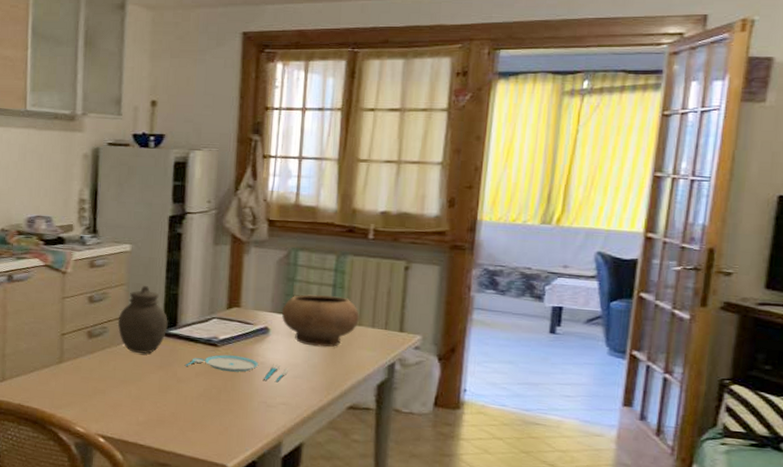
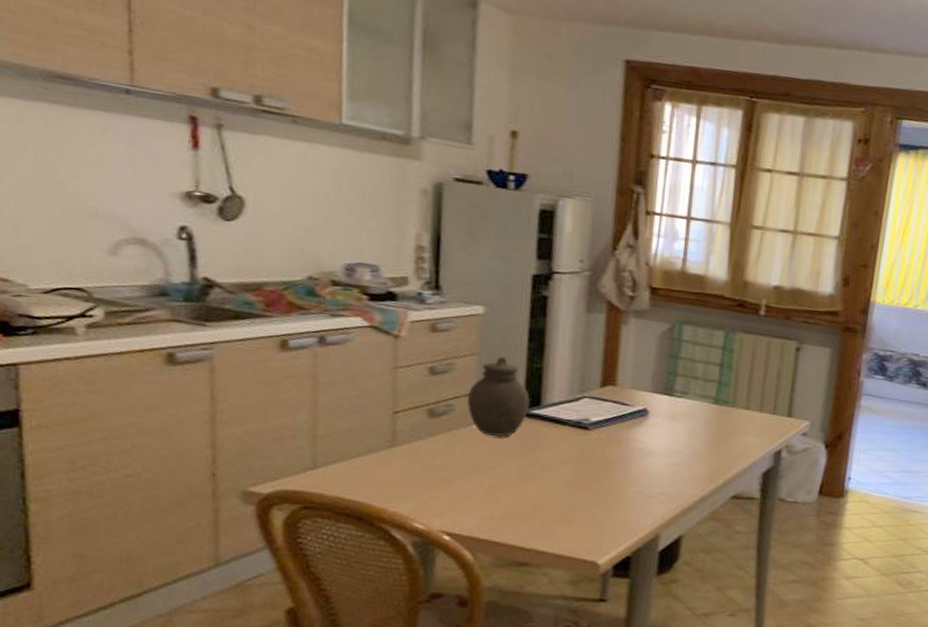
plate: present [184,354,288,382] -> none [549,439,669,469]
bowl: present [282,294,360,348] -> none [663,373,748,433]

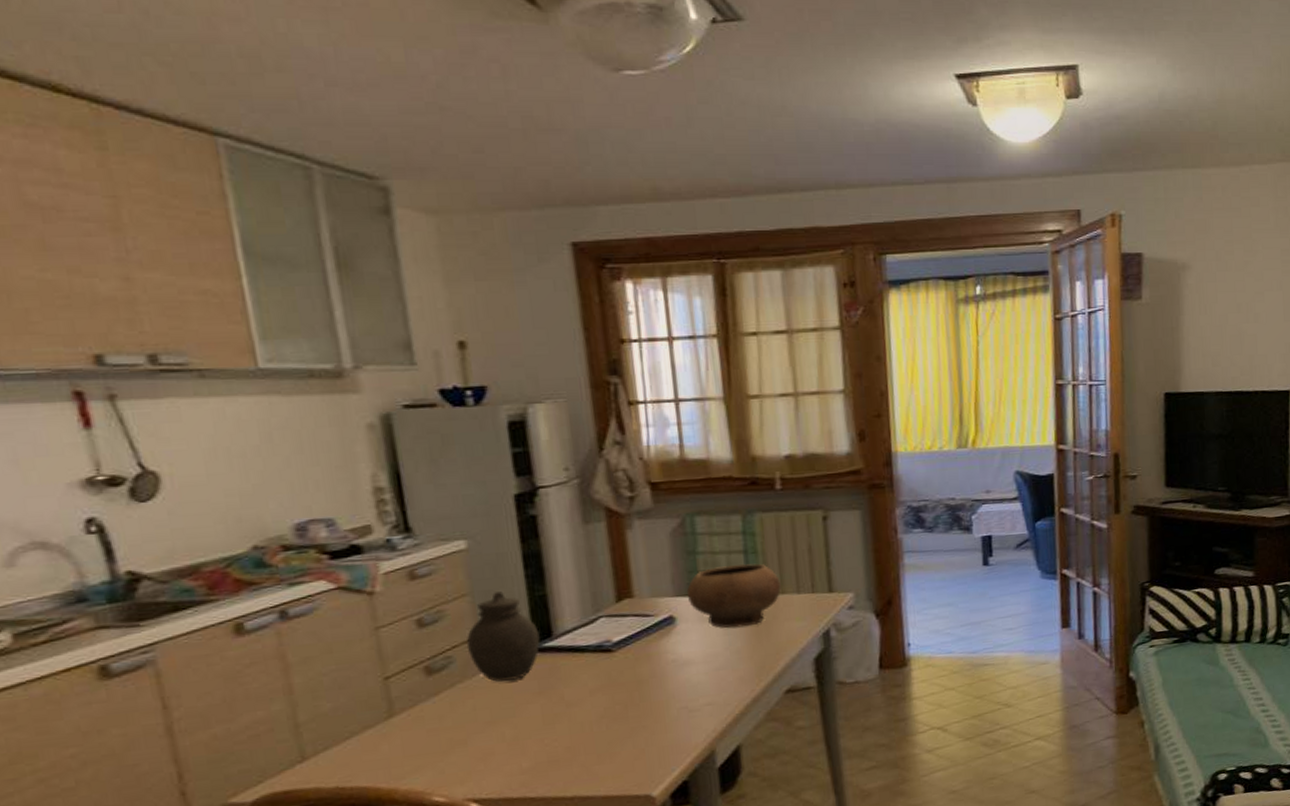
bowl: none [663,373,748,433] -> present [687,563,782,629]

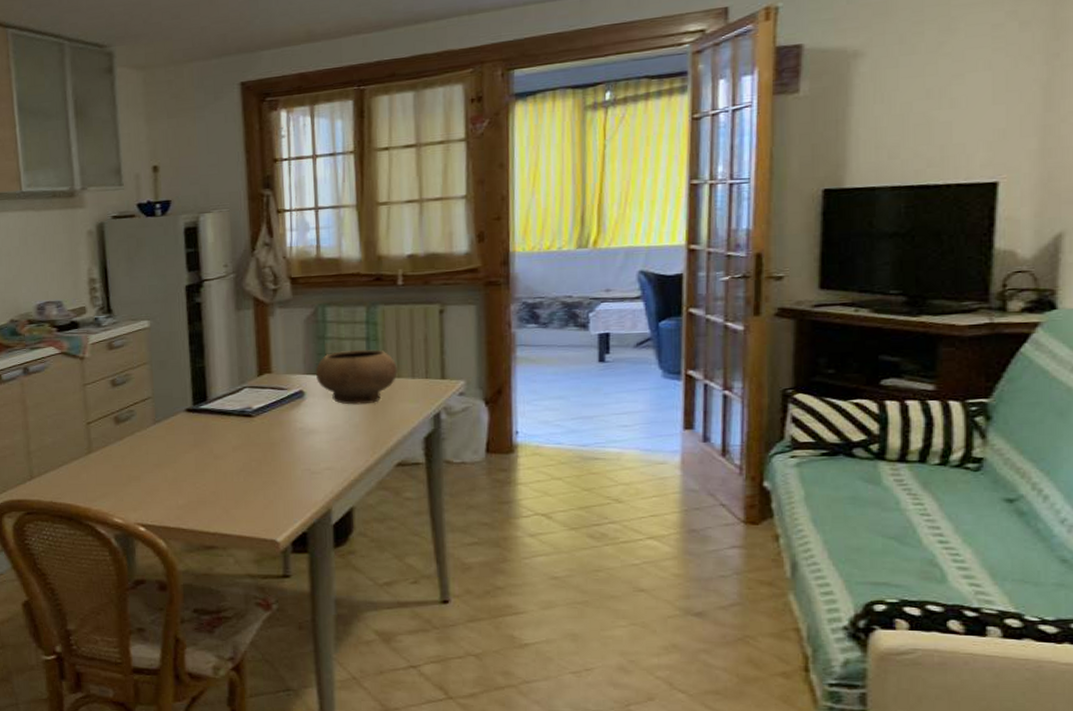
jar: present [466,591,540,682] -> none [144,362,198,433]

